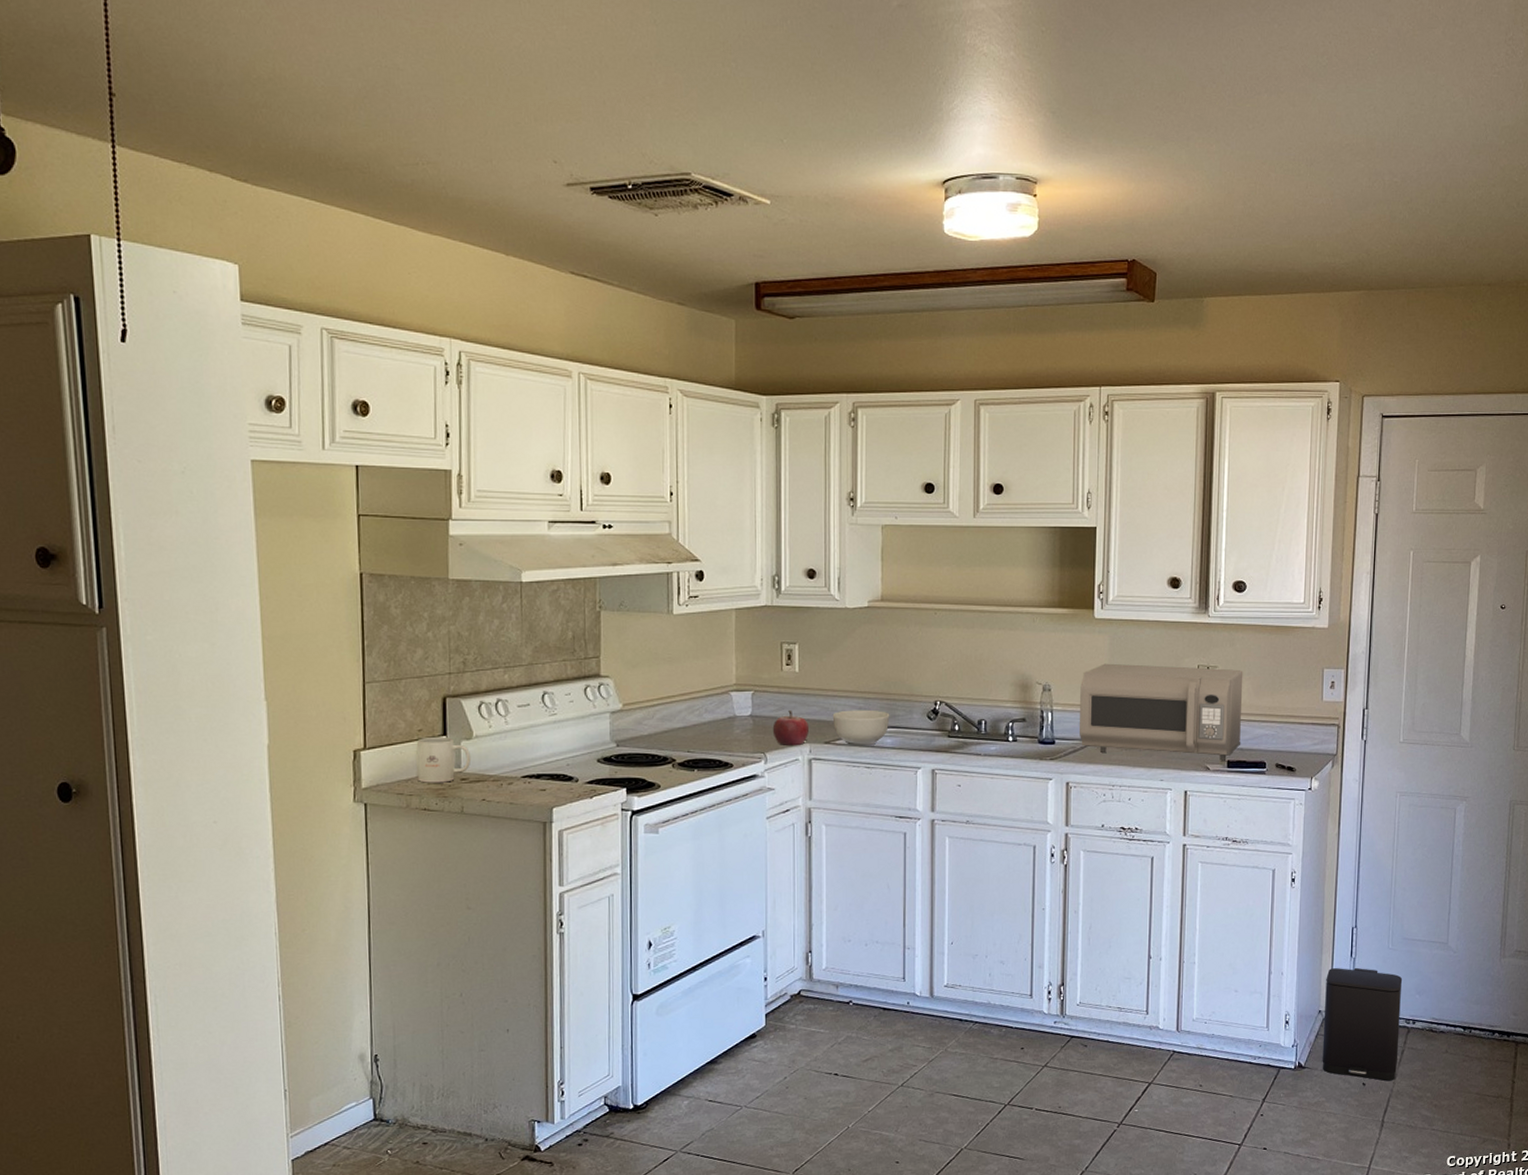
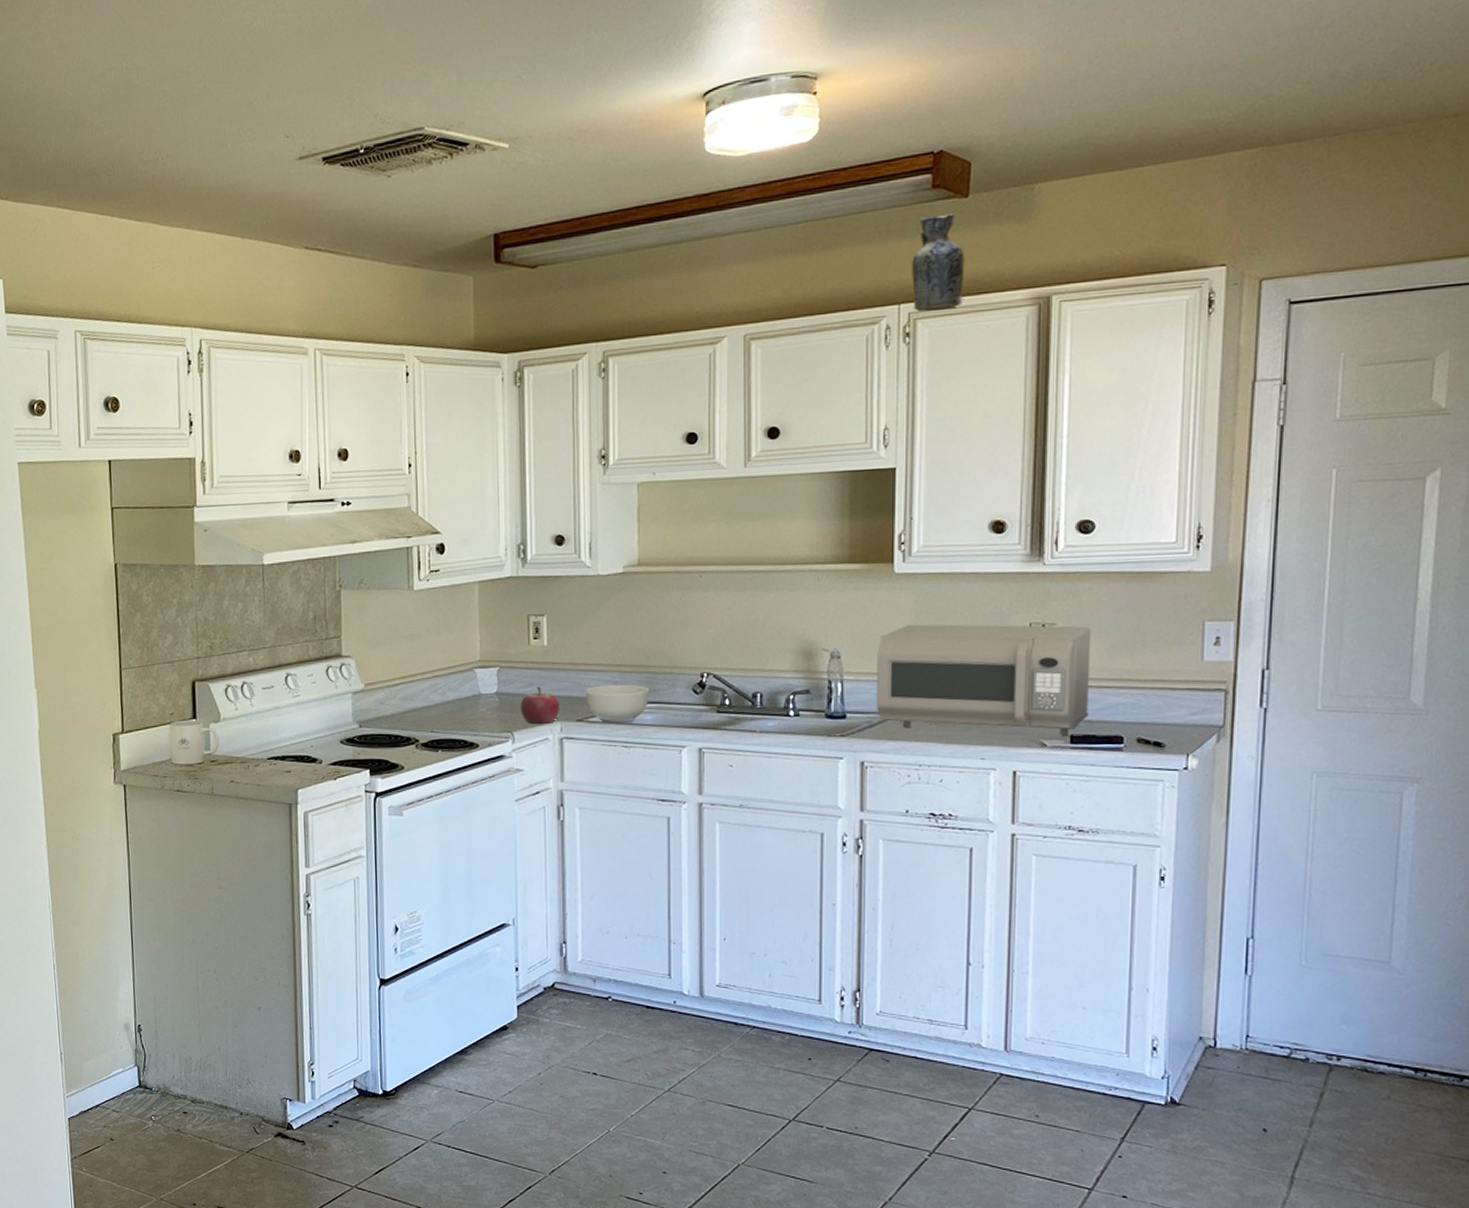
ceramic jug: none [1109,314,1151,395] -> present [910,213,965,311]
pedal bin: present [1322,967,1403,1081] -> none [1204,987,1322,1129]

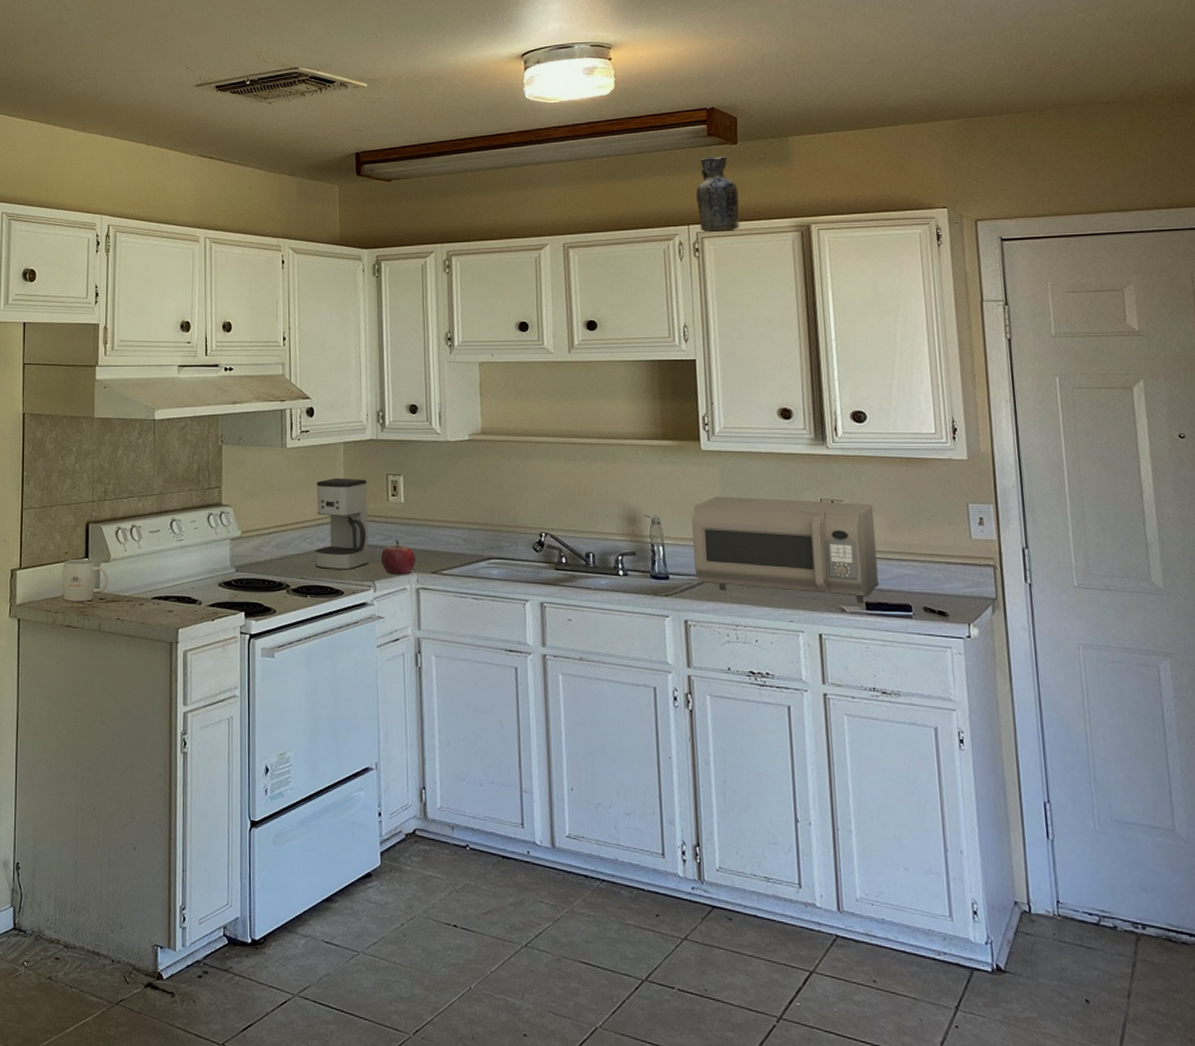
coffee maker: none [447,621,507,722] -> present [315,478,369,570]
bowl: present [585,684,650,724] -> none [438,540,495,577]

